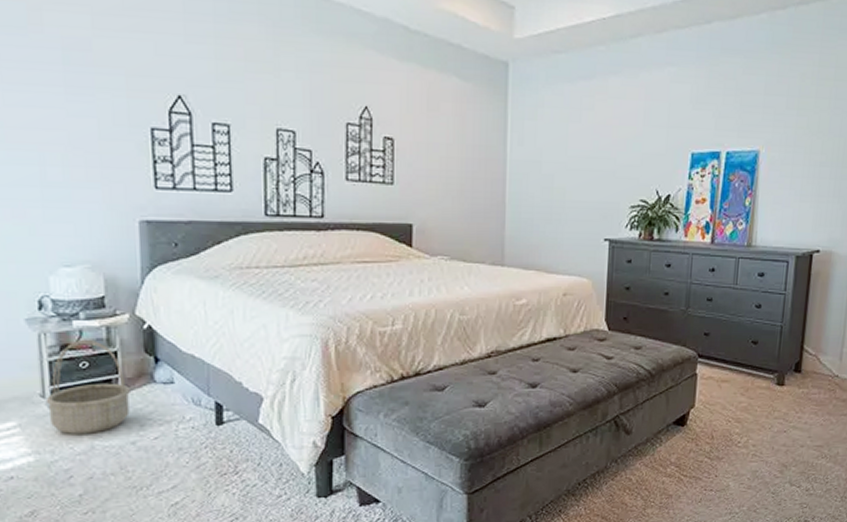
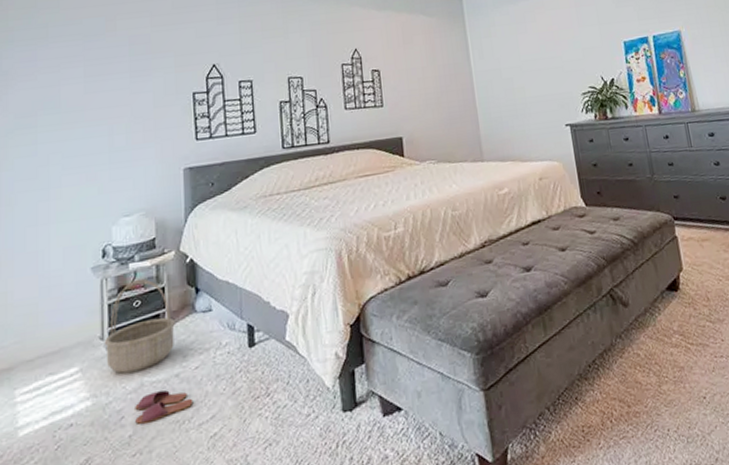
slippers: none [85,456,152,485] -> present [135,390,194,424]

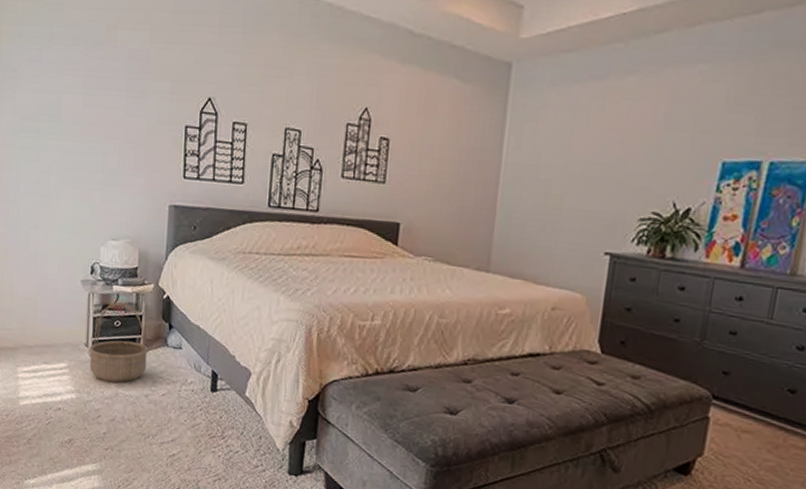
slippers: present [135,390,194,424] -> none [109,403,158,428]

